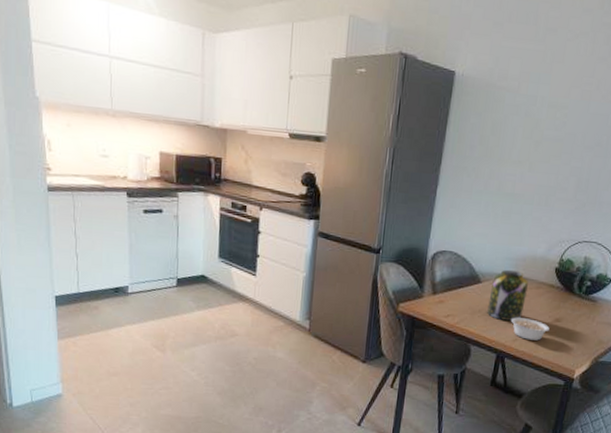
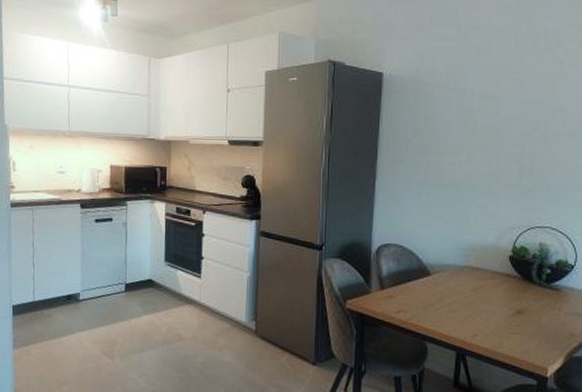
jar: present [487,270,528,321] -> none [441,261,481,315]
legume: present [511,317,550,341] -> none [468,311,512,335]

